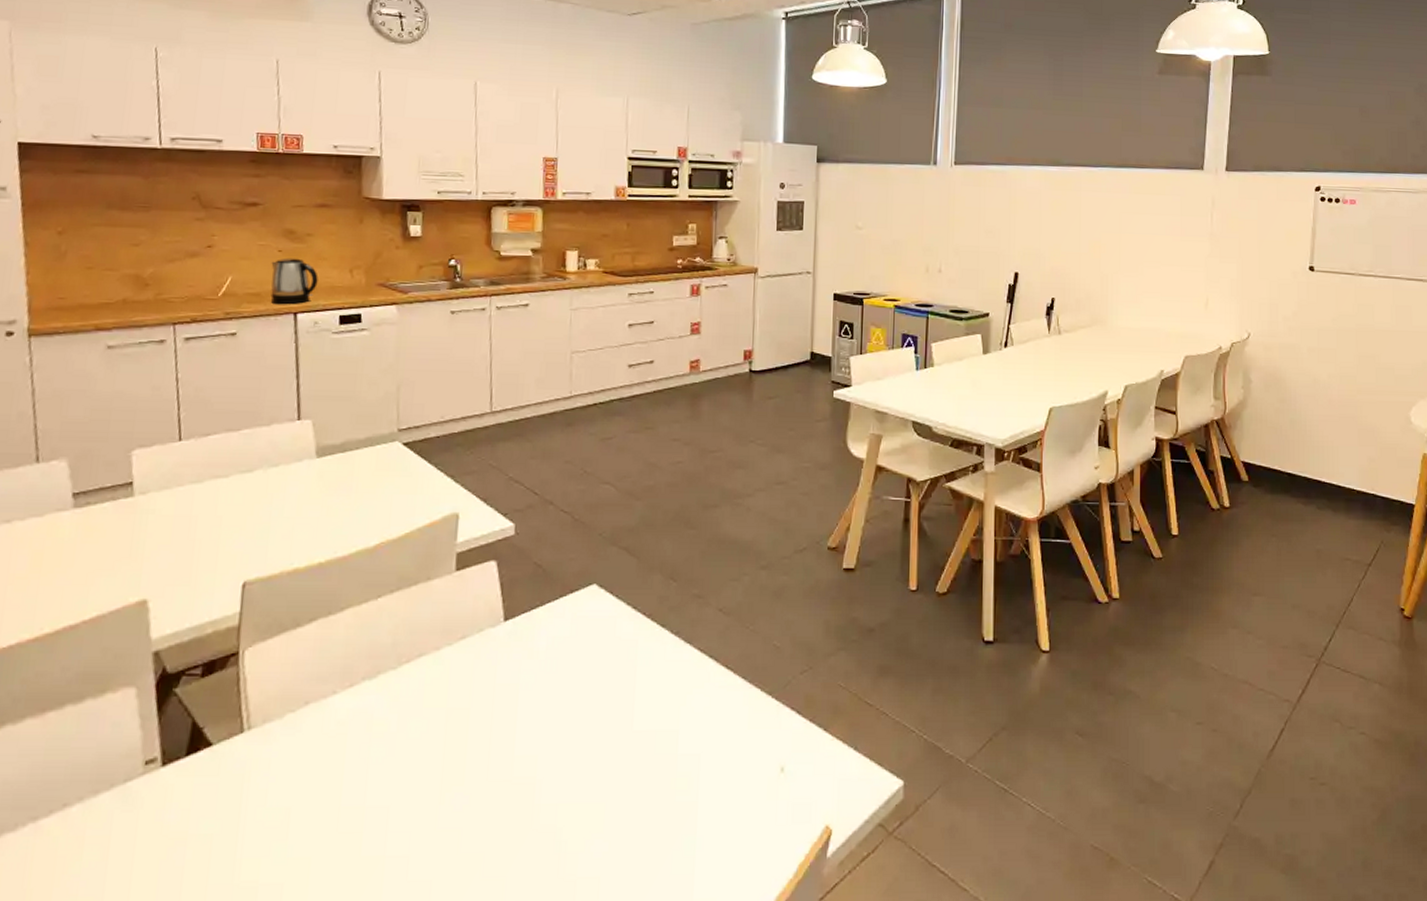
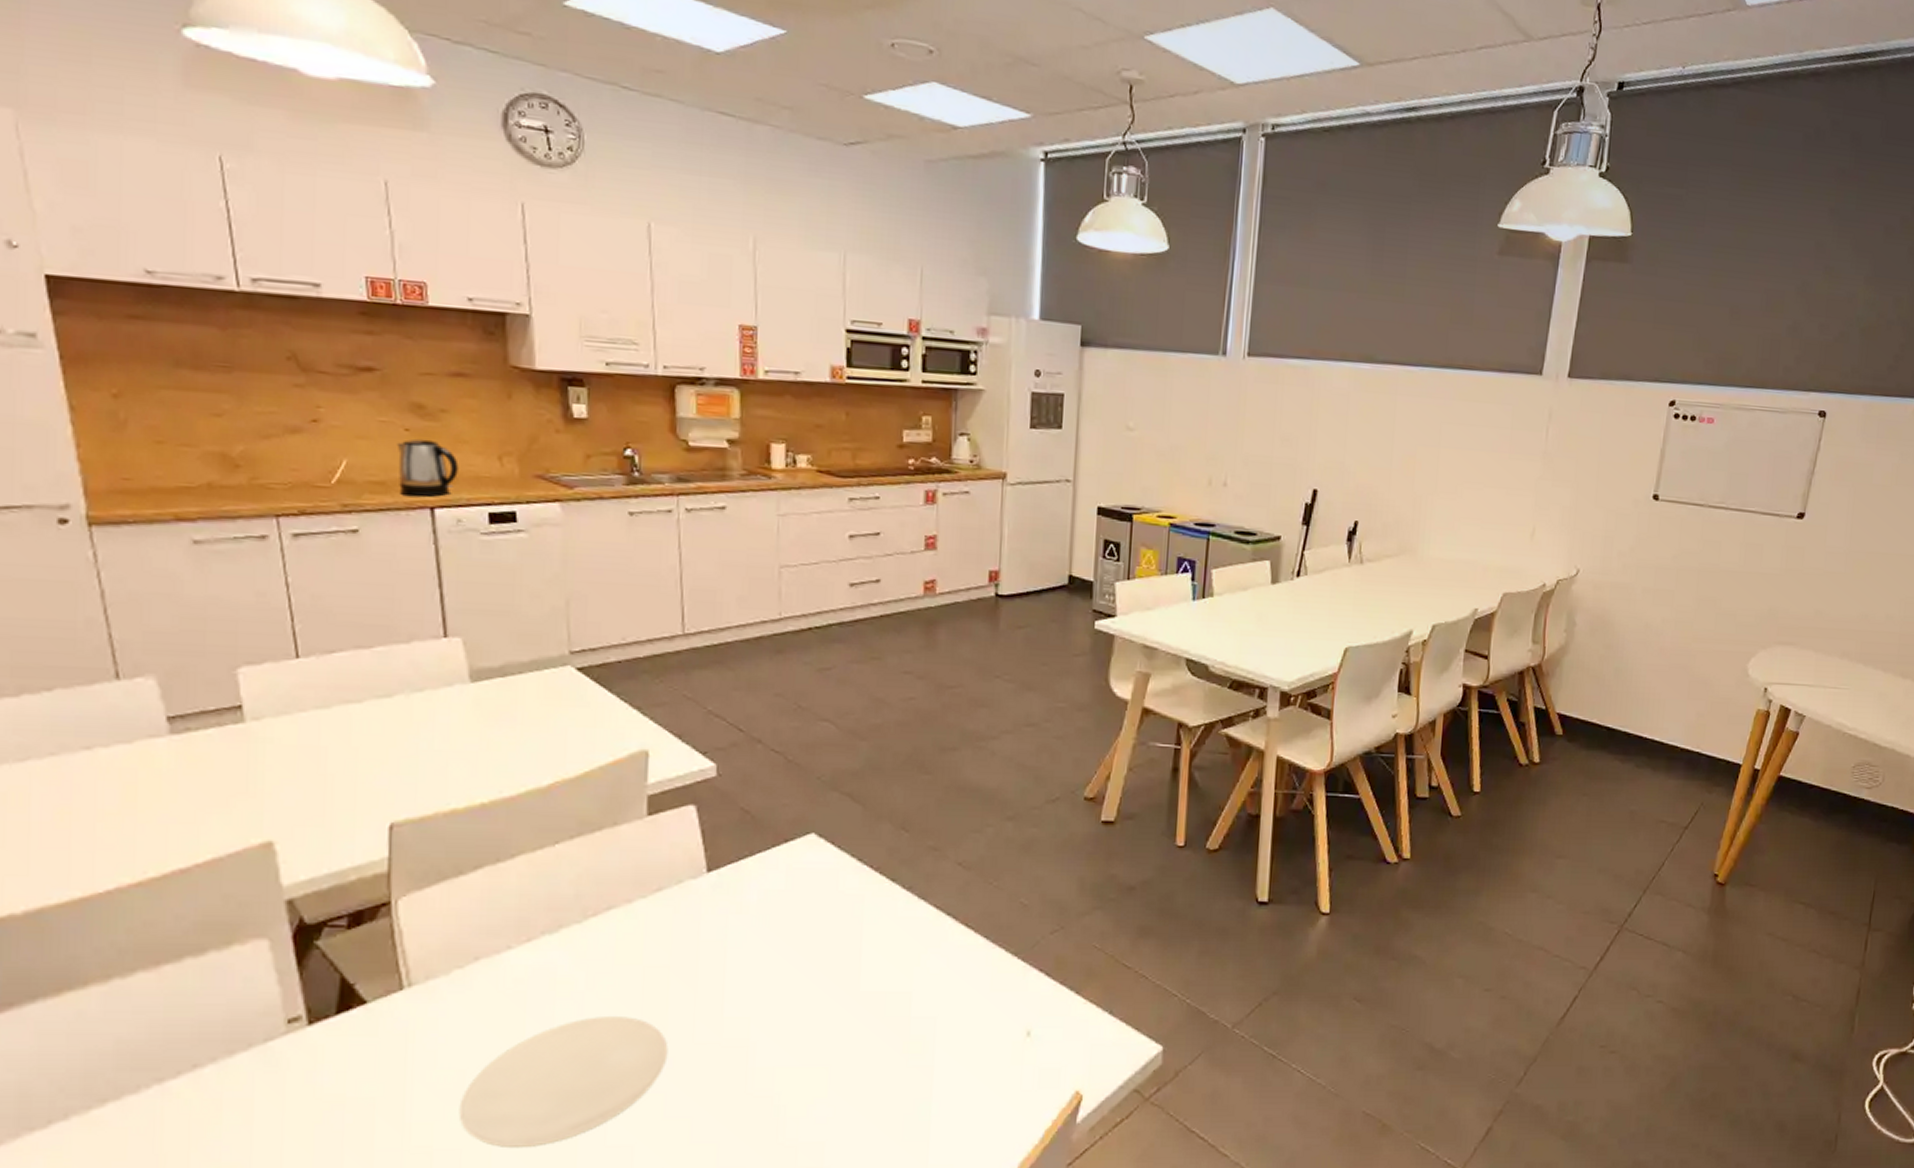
plate: none [282,756,466,884] -> present [458,1017,668,1149]

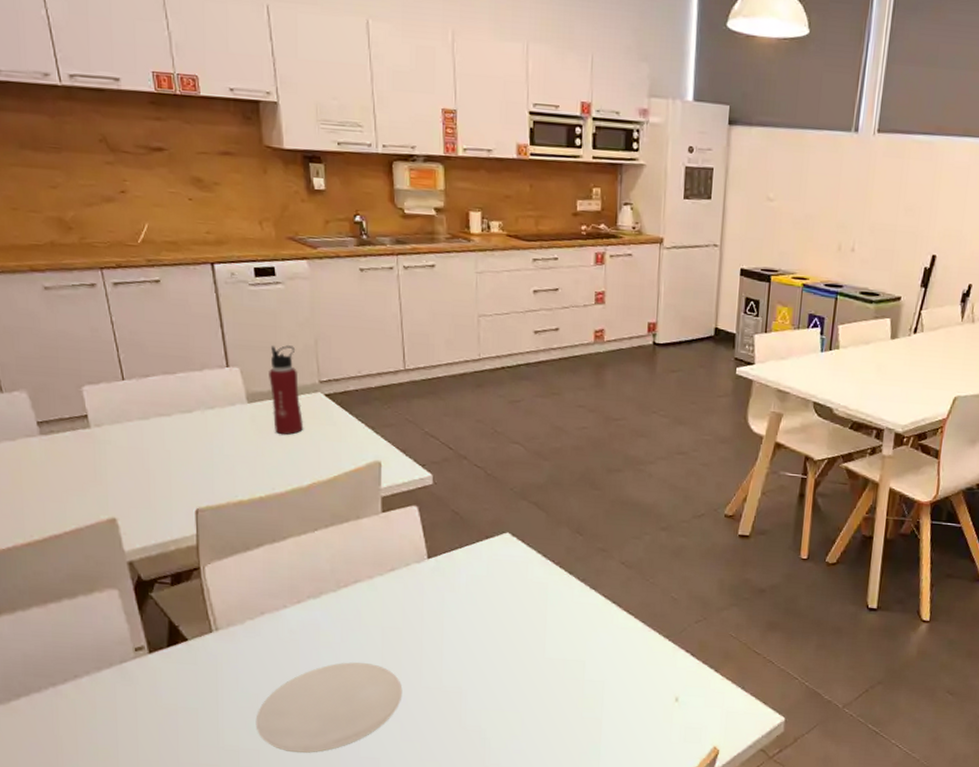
kettle: present [396,438,459,498] -> none [183,206,230,255]
water bottle: none [501,608,547,722] -> present [269,345,304,435]

